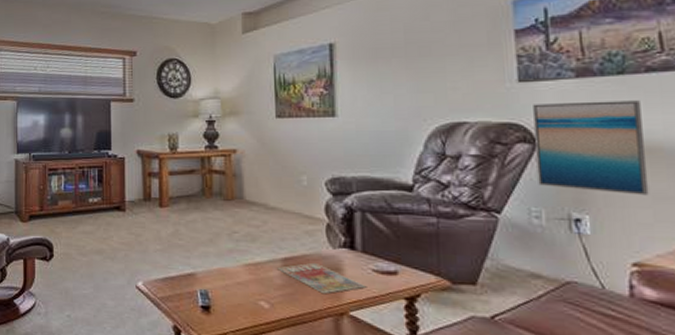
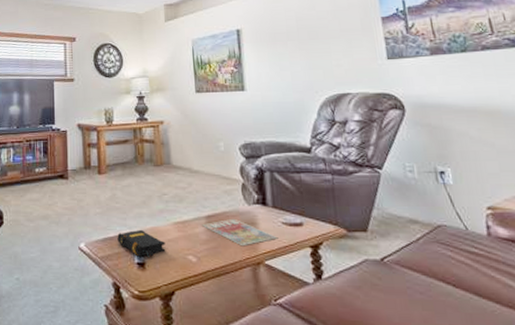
book: none [179,270,234,301] -> present [117,229,166,257]
wall art: present [533,100,649,196] -> none [400,73,494,150]

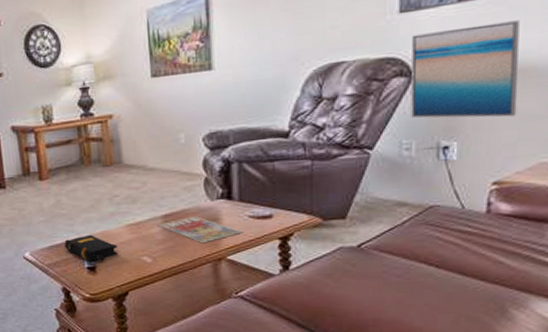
wall art: none [400,73,494,150] -> present [411,20,520,118]

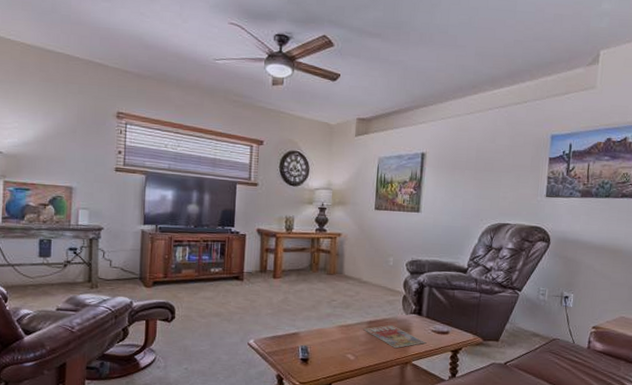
book: present [64,234,118,262] -> none [285,330,329,354]
wall art: present [411,20,520,118] -> none [547,214,615,282]

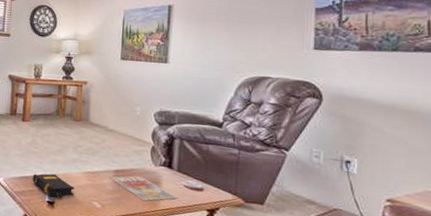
book: none [285,330,329,354] -> present [32,173,75,198]

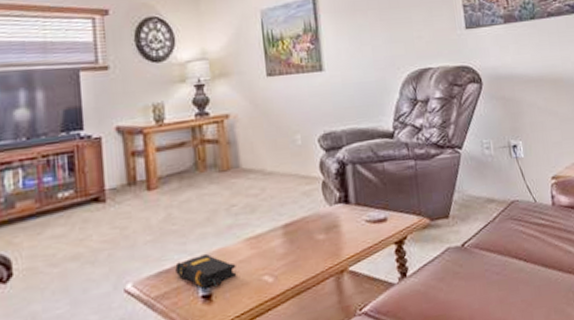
magazine: present [110,175,178,201] -> none [278,223,362,255]

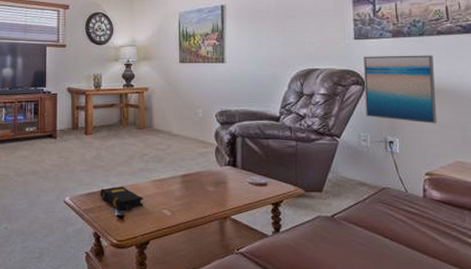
wall art: none [477,40,557,120] -> present [364,55,437,124]

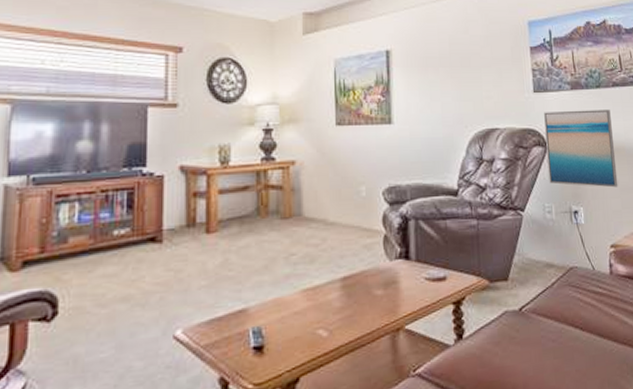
book: present [100,186,144,211] -> none [228,302,291,339]

